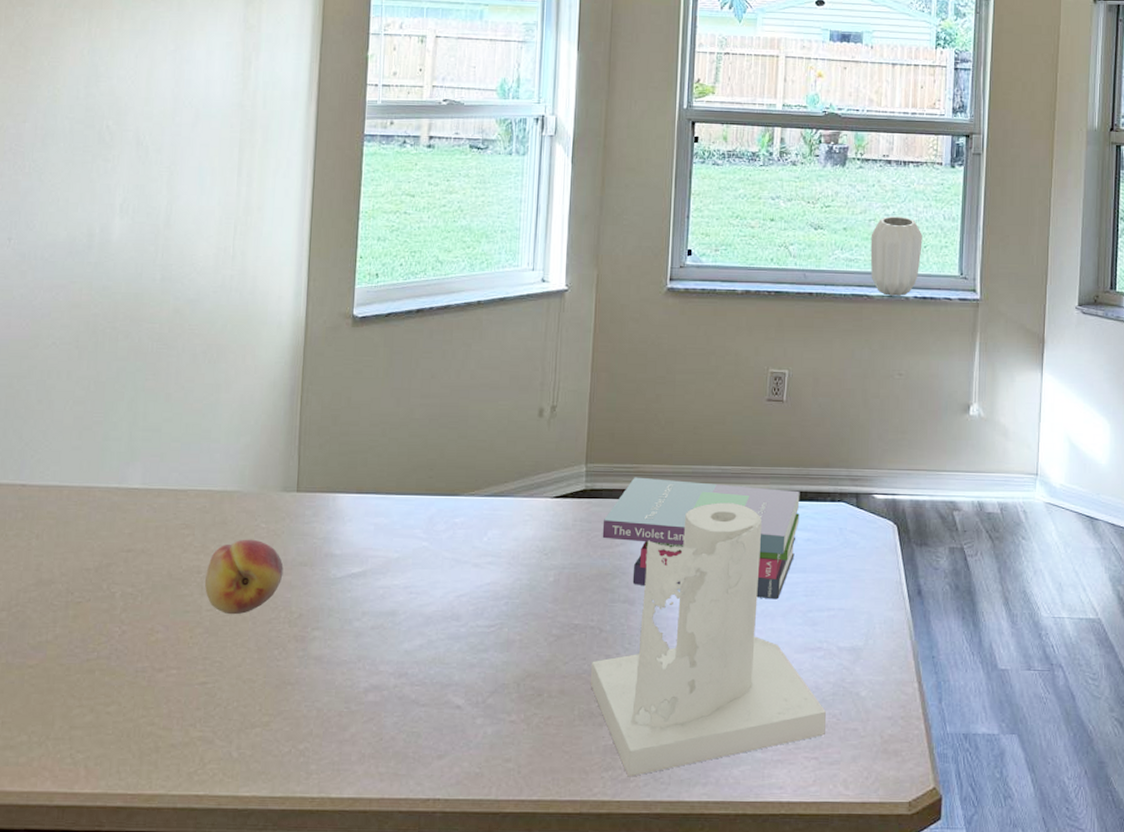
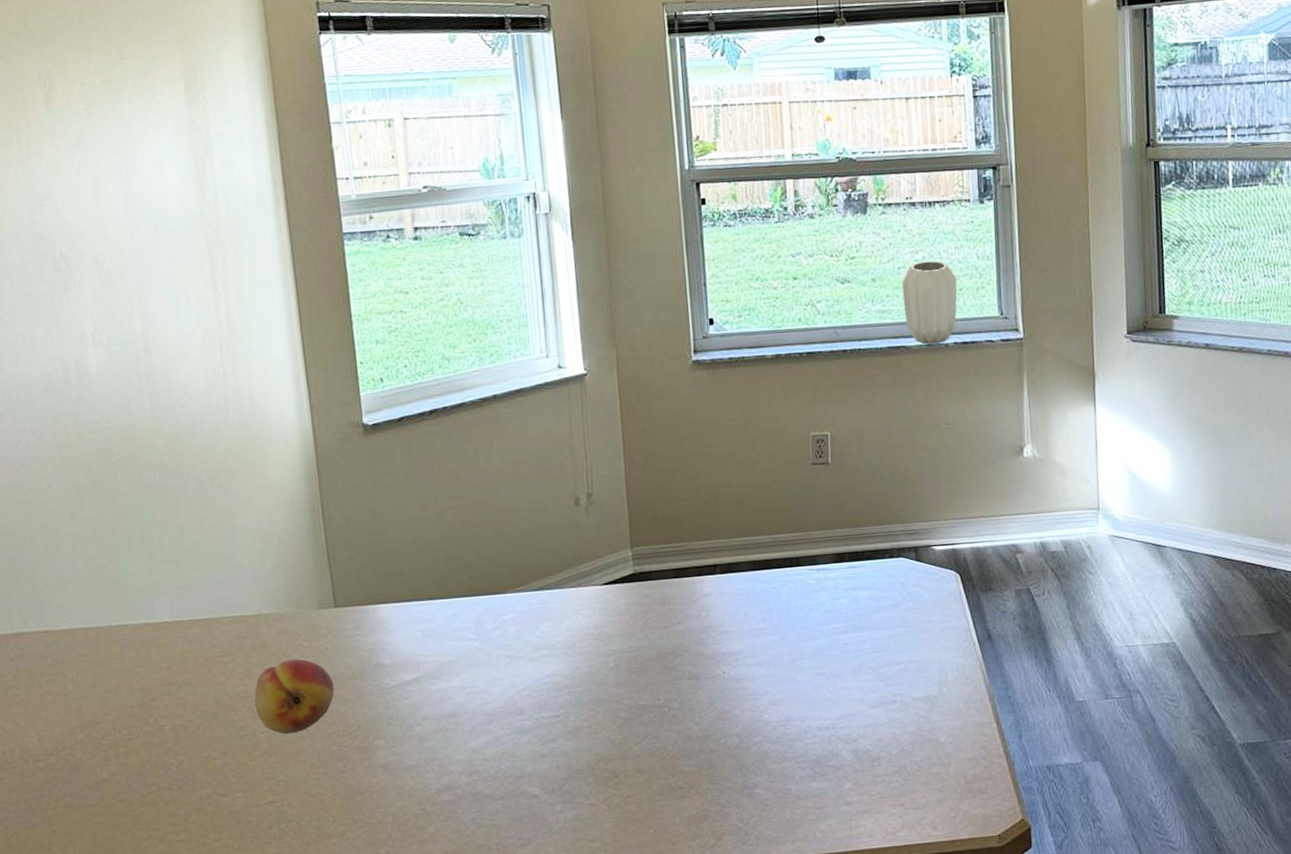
paper towel roll: present [590,502,826,777] -> none [663,570,908,843]
books: present [602,477,800,600] -> none [656,551,859,661]

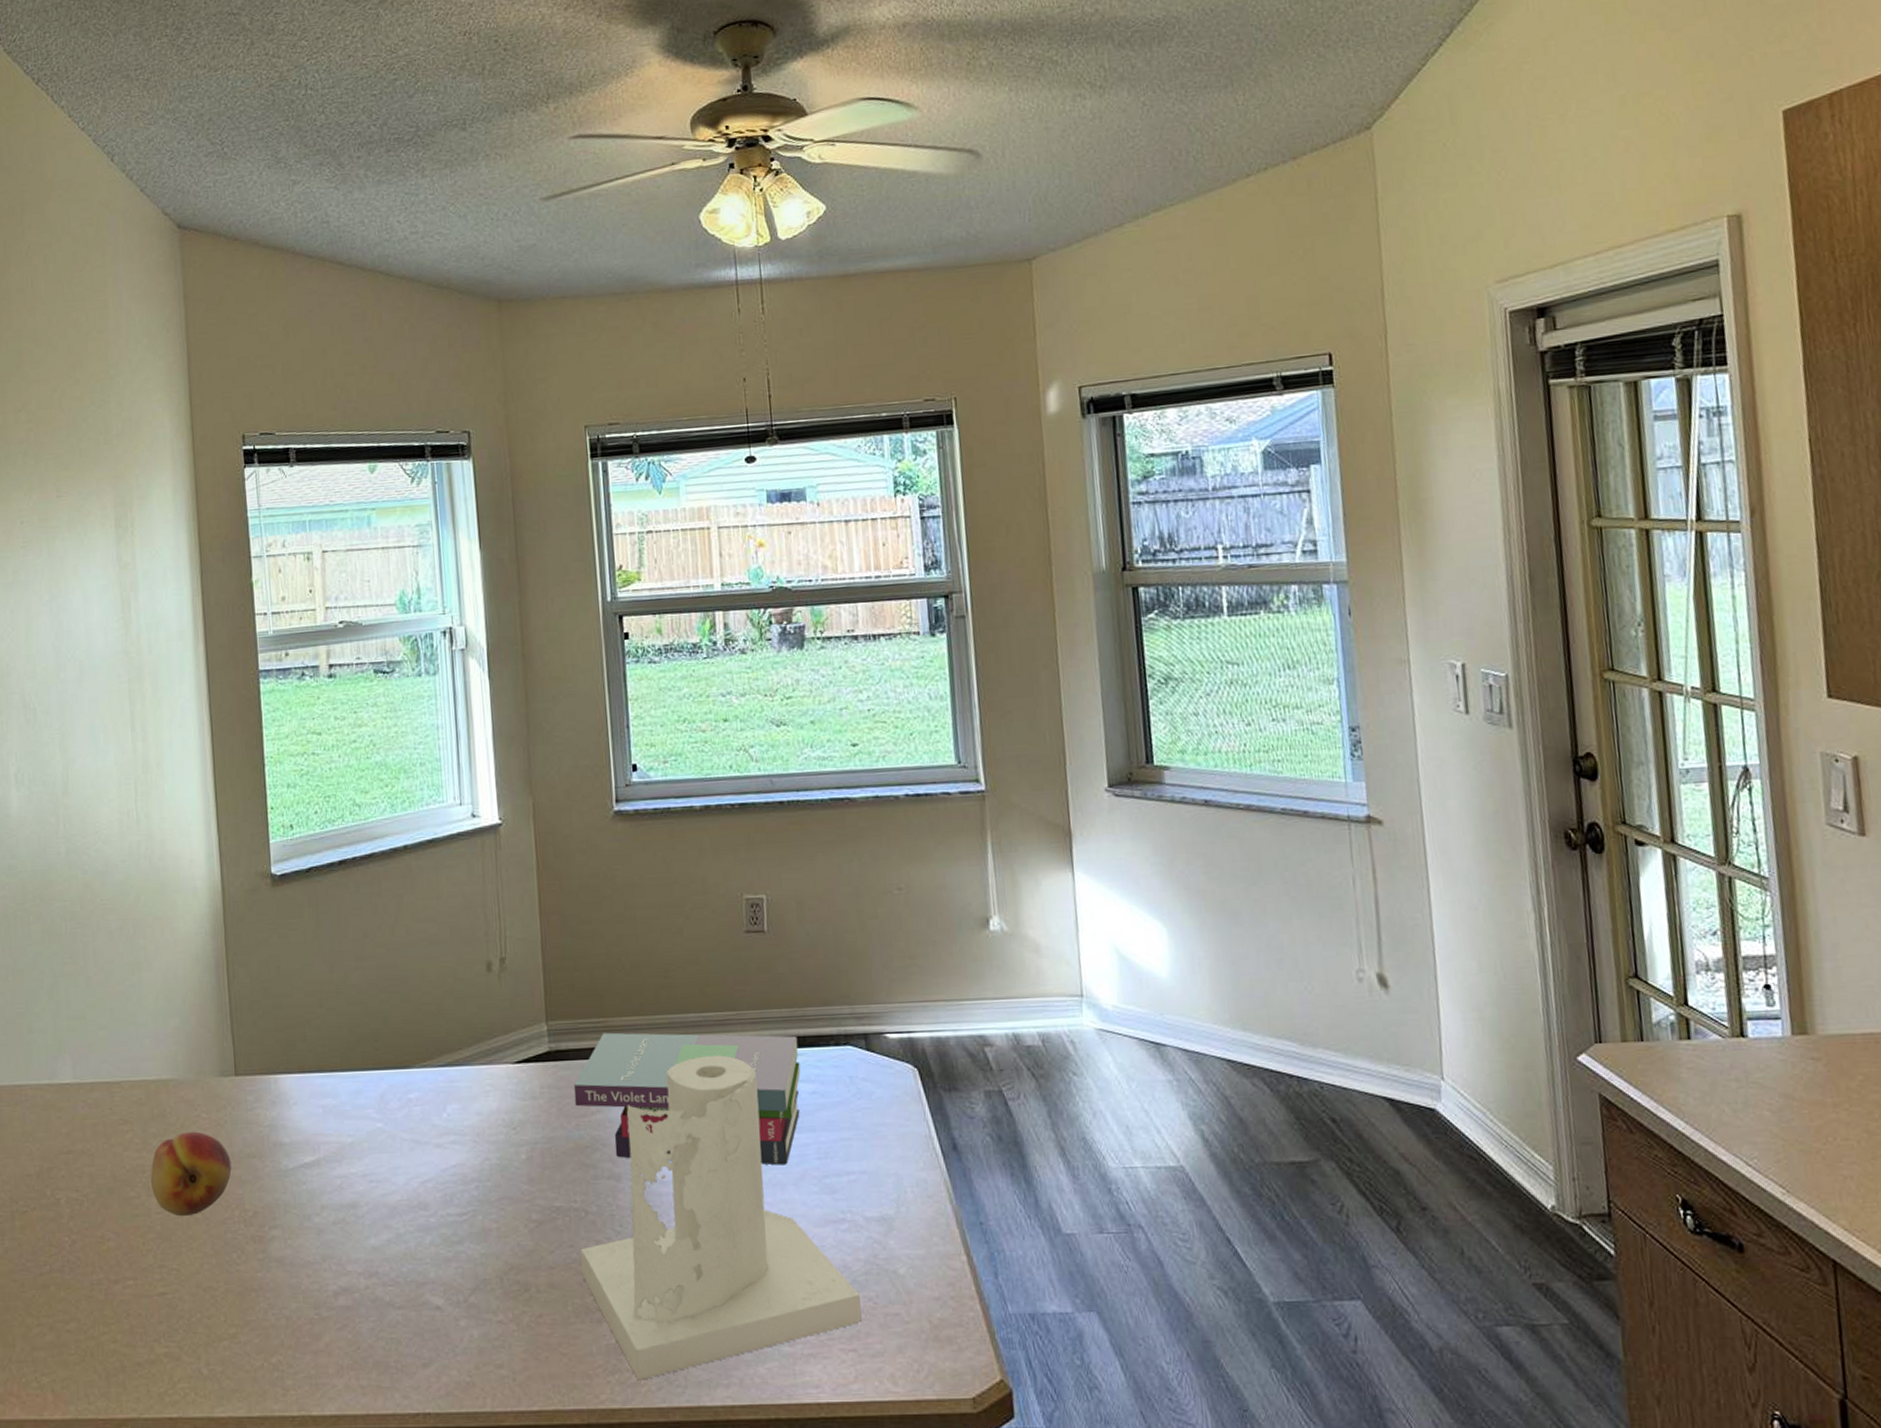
books: none [656,551,859,661] -> present [573,1032,801,1166]
paper towel roll: none [663,570,908,843] -> present [580,1055,862,1381]
vase: present [902,260,958,345] -> none [844,701,908,798]

